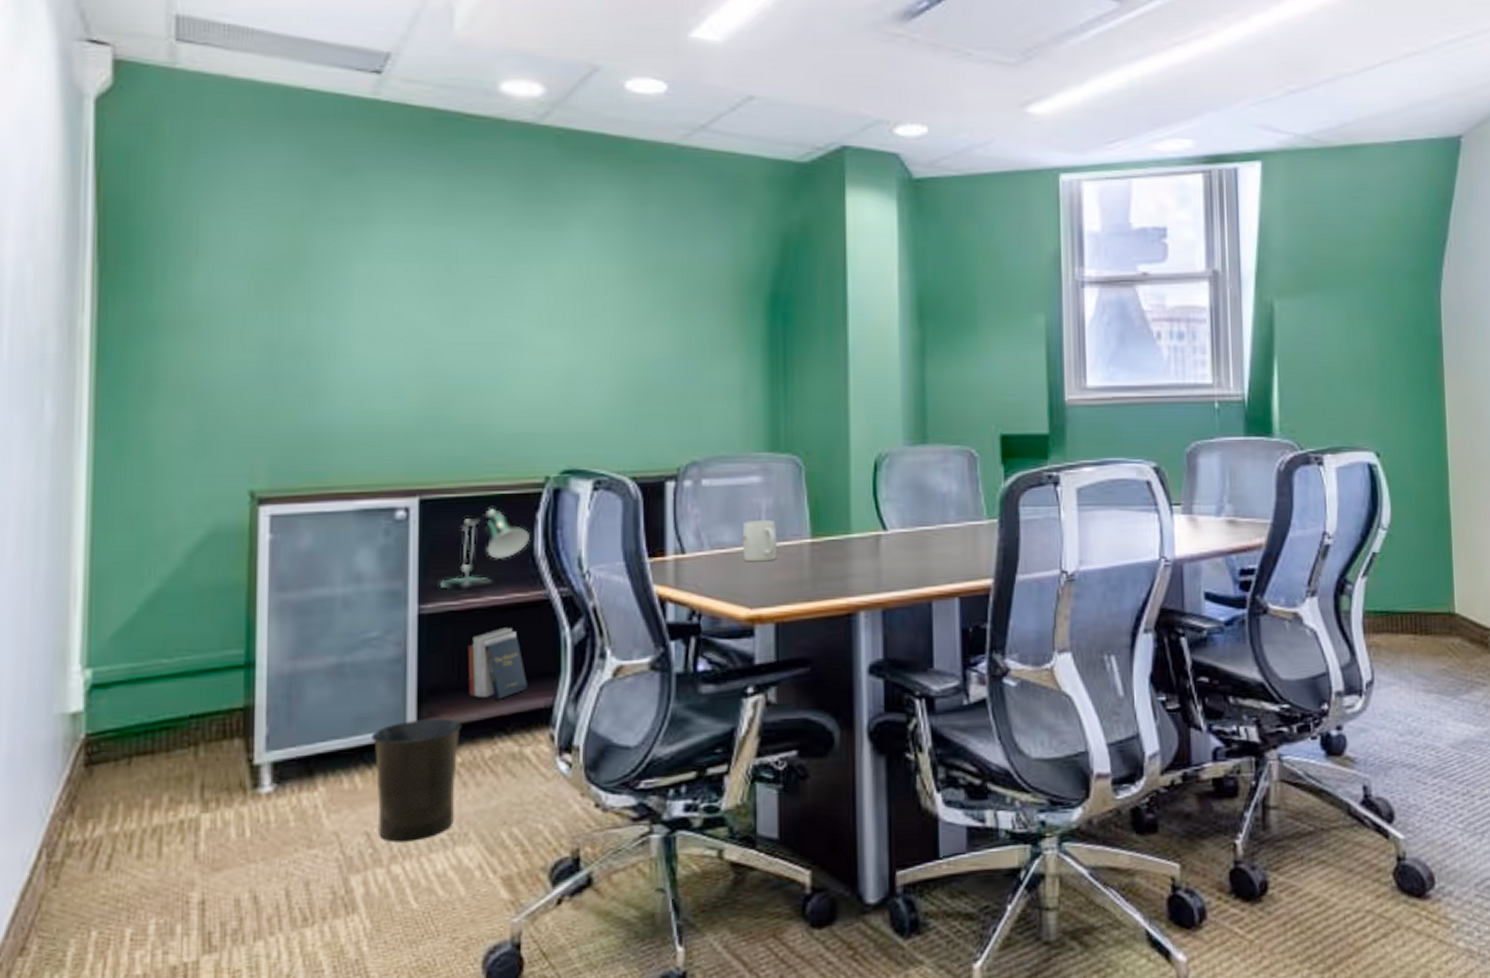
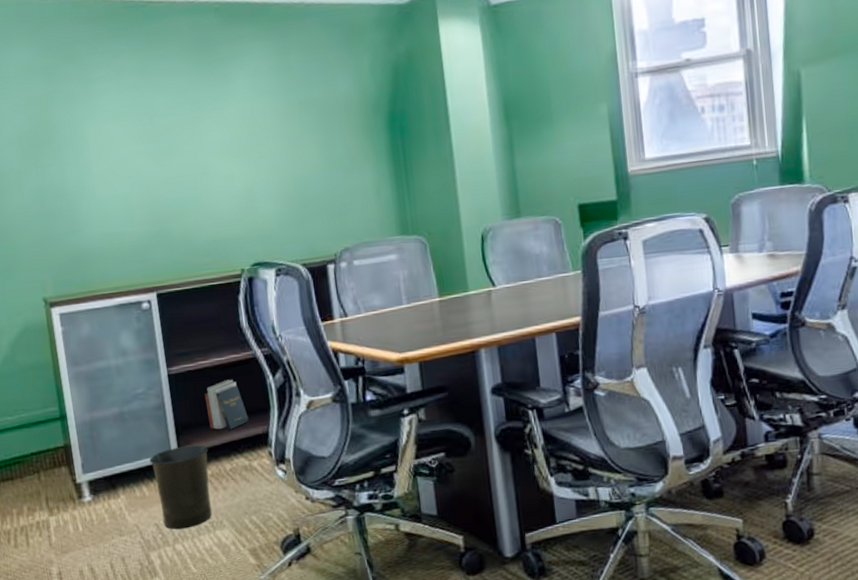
desk lamp: present [441,509,529,591] -> none [179,296,236,357]
mug: present [742,520,778,562] -> none [387,286,415,319]

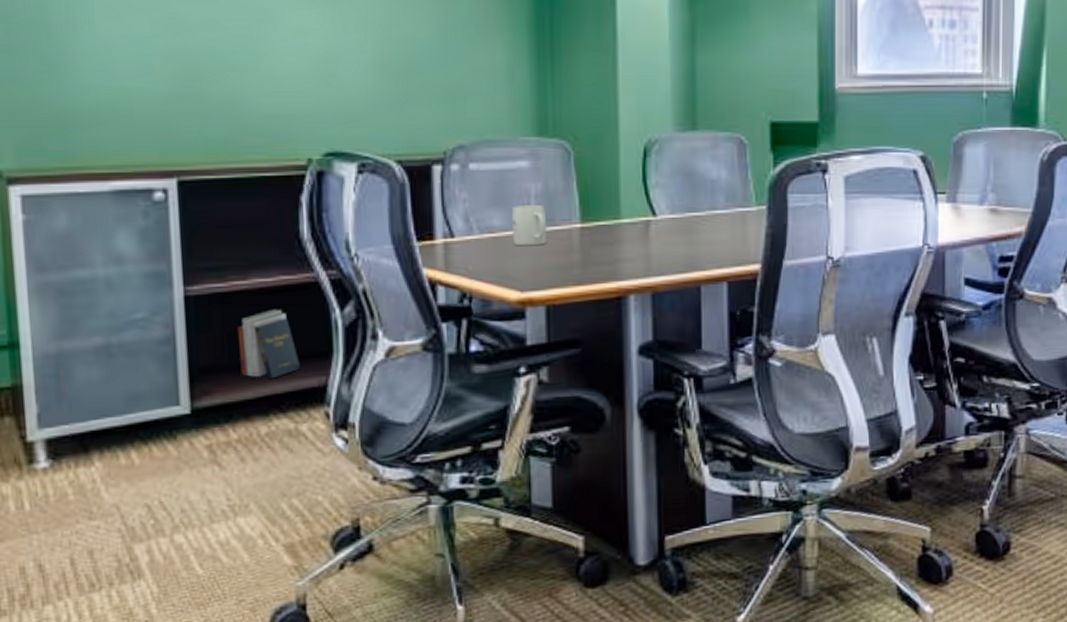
waste bin: present [149,445,212,530] -> none [145,396,236,514]
mug: none [387,286,415,319] -> present [511,205,547,246]

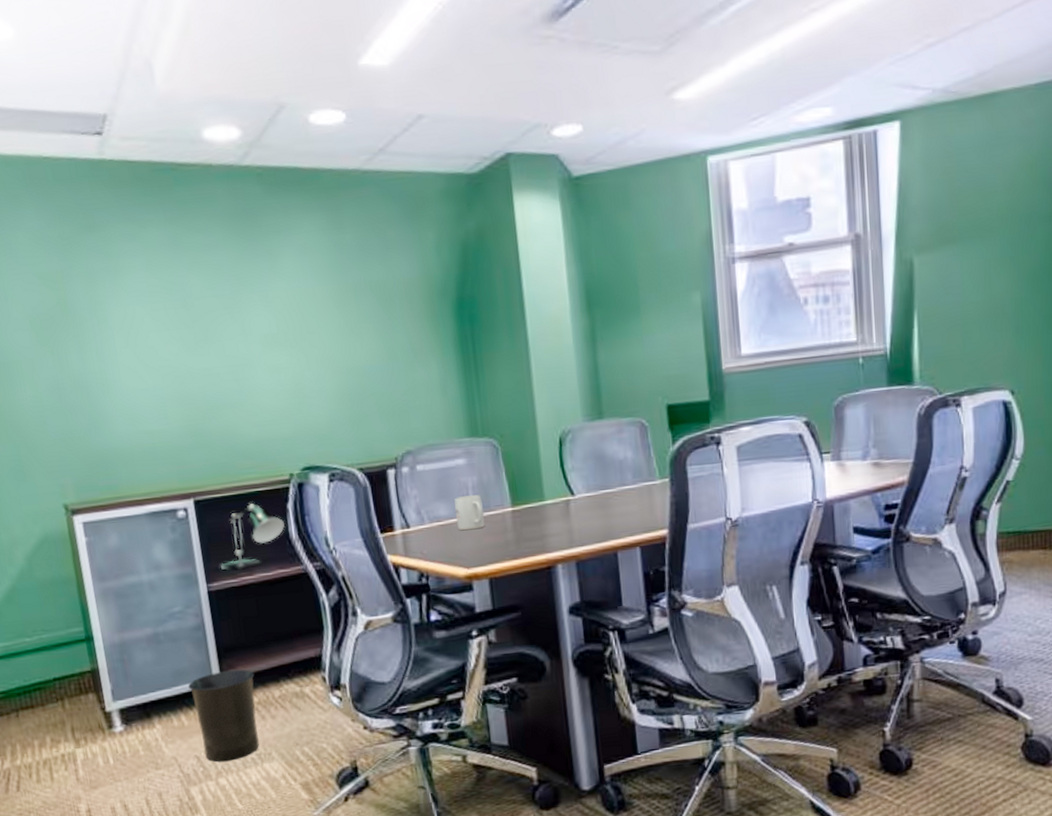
waste bin: none [145,396,236,514] -> present [188,669,259,762]
desk lamp: none [205,191,295,273] -> present [221,503,285,572]
books: present [237,309,300,379] -> none [249,596,300,653]

